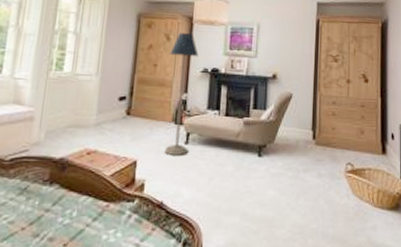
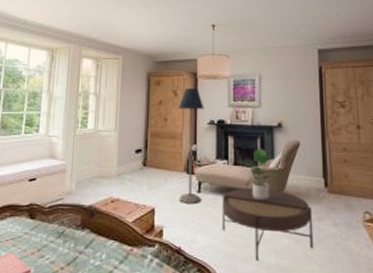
coffee table: none [208,139,299,213] -> present [222,188,314,261]
potted plant: none [233,98,267,153] -> present [242,148,276,201]

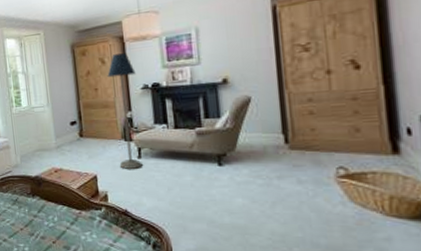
coffee table: present [222,188,314,261] -> none [164,149,274,221]
potted plant: present [242,148,276,201] -> none [183,108,224,162]

